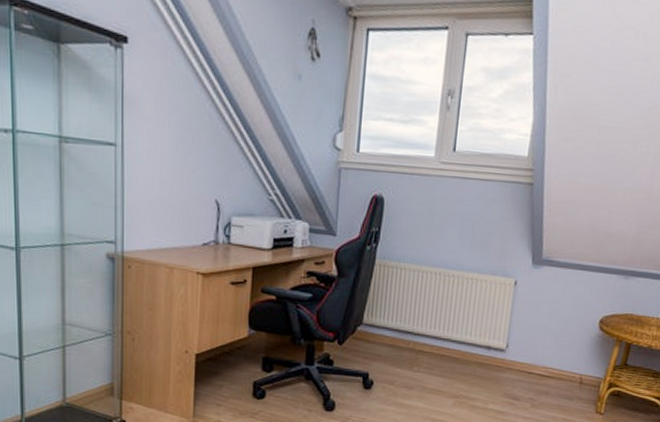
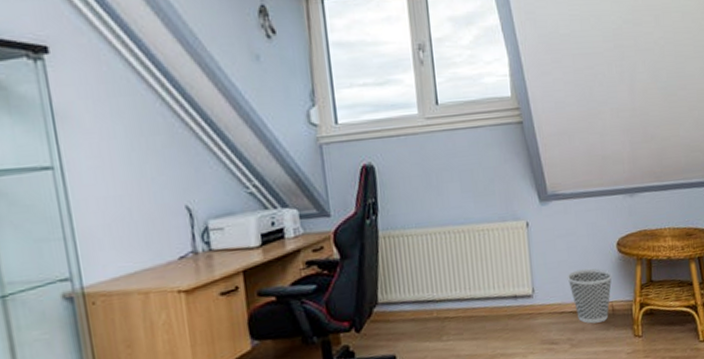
wastebasket: none [542,337,588,391] -> present [567,268,612,324]

